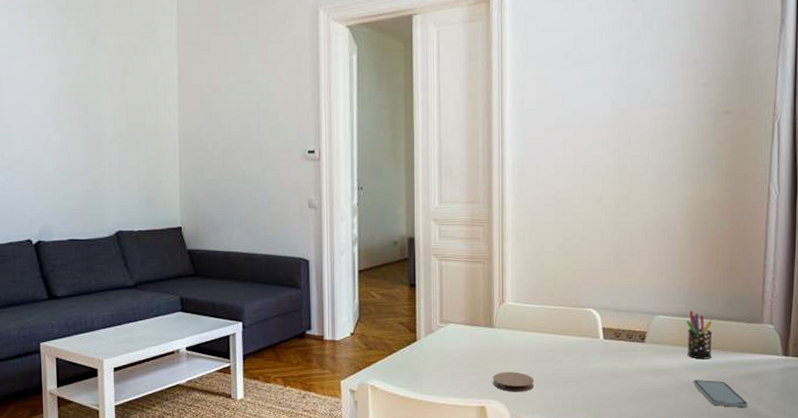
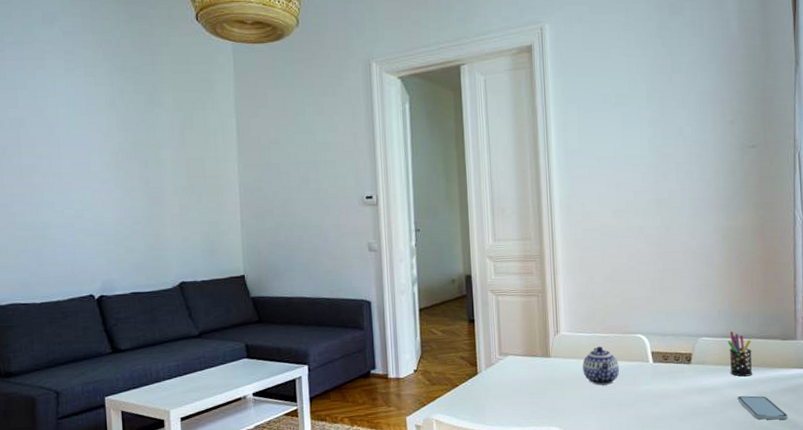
coaster: present [493,372,535,392] -> none [551,398,591,418]
teapot: none [528,318,568,360] -> present [582,346,620,385]

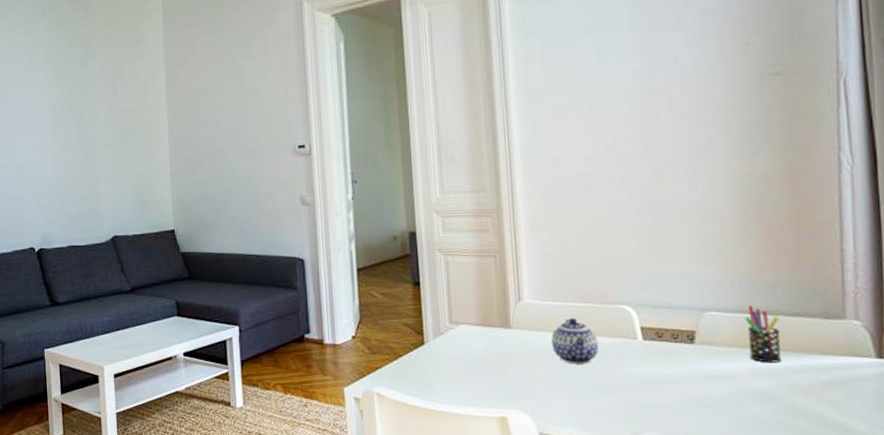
smartphone: present [737,395,789,420] -> none [760,388,836,421]

